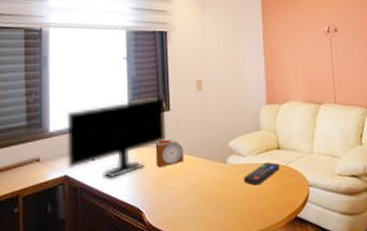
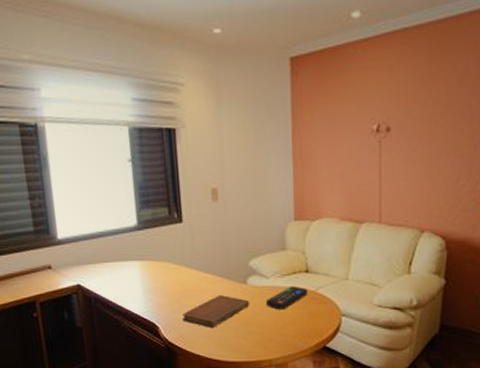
monitor: present [67,96,166,178] -> none [73,206,179,290]
alarm clock: present [155,139,184,168] -> none [168,254,200,284]
notebook: none [167,175,229,209] -> present [182,295,249,329]

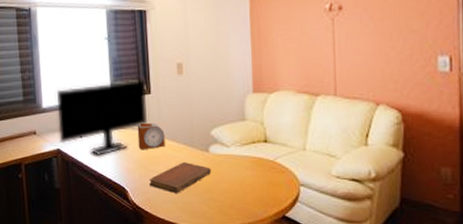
monitor: none [73,206,179,290] -> present [56,79,147,155]
alarm clock: none [168,254,200,284] -> present [137,122,165,150]
remote control: present [266,286,308,310] -> none [227,155,266,178]

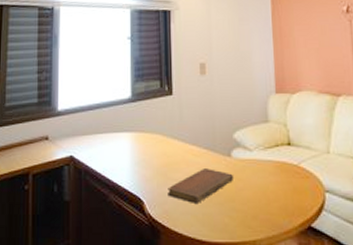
monitor: present [56,79,147,155] -> none [73,79,168,162]
alarm clock: present [137,122,165,150] -> none [157,125,186,156]

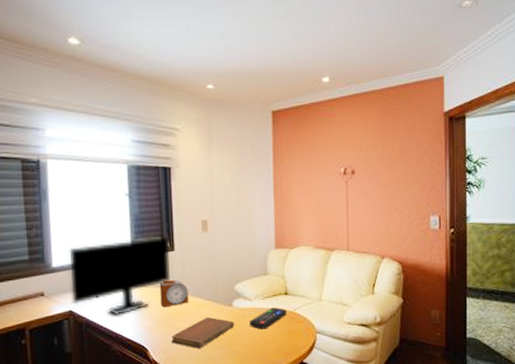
monitor: none [73,79,168,162] -> present [69,236,170,315]
alarm clock: none [157,125,186,156] -> present [159,279,189,308]
remote control: none [250,159,290,185] -> present [250,307,287,330]

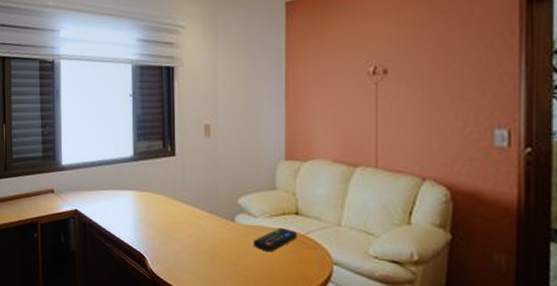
monitor: present [69,236,170,315] -> none [76,139,170,219]
alarm clock: present [159,279,189,308] -> none [159,186,188,216]
notebook: present [171,317,234,349] -> none [170,231,236,265]

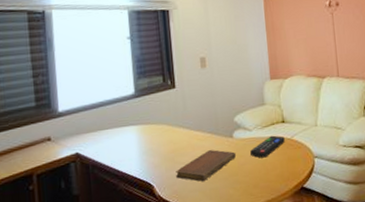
notebook: none [170,231,236,265] -> present [176,149,236,182]

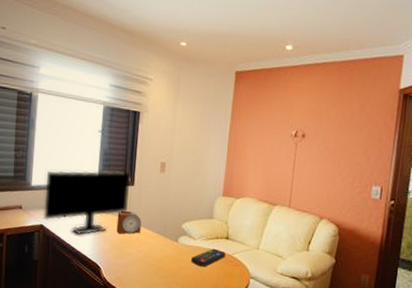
monitor: none [74,74,172,155] -> present [43,170,130,235]
alarm clock: none [162,115,191,144] -> present [116,210,142,234]
notebook: present [176,149,236,182] -> none [122,248,177,275]

